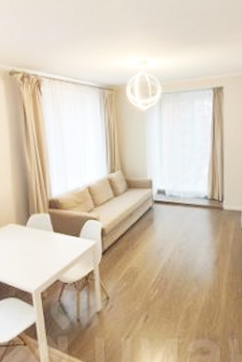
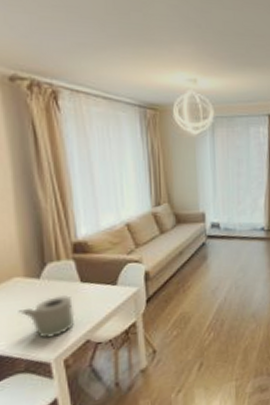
toilet paper roll: none [11,241,49,273] -> present [18,295,75,338]

